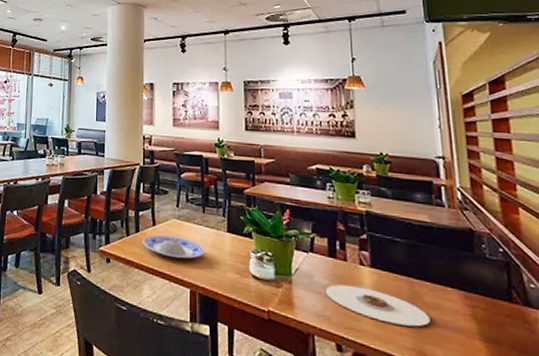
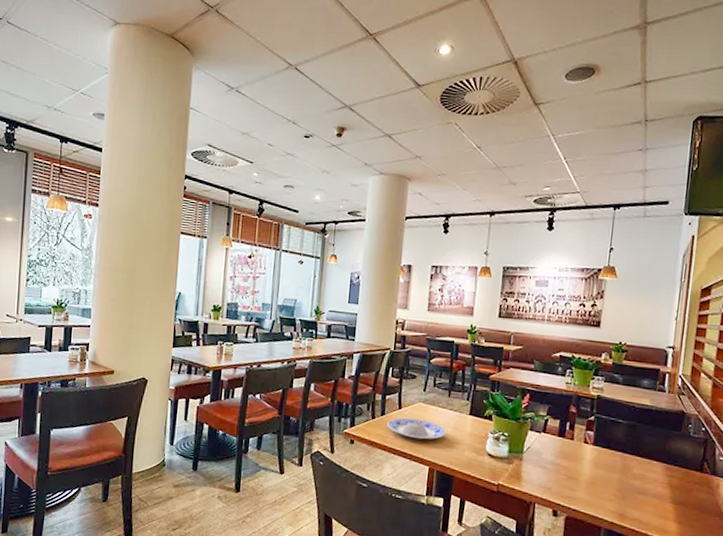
plate: present [325,284,430,327] -> none [550,460,634,494]

